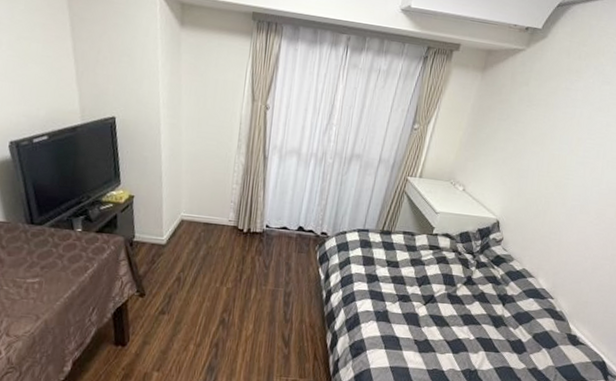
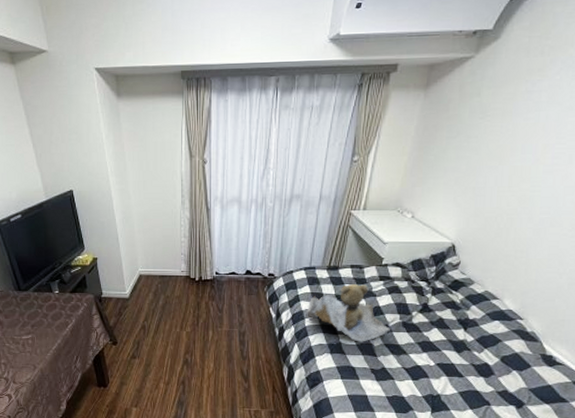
teddy bear: none [356,251,437,312] -> present [307,284,391,342]

